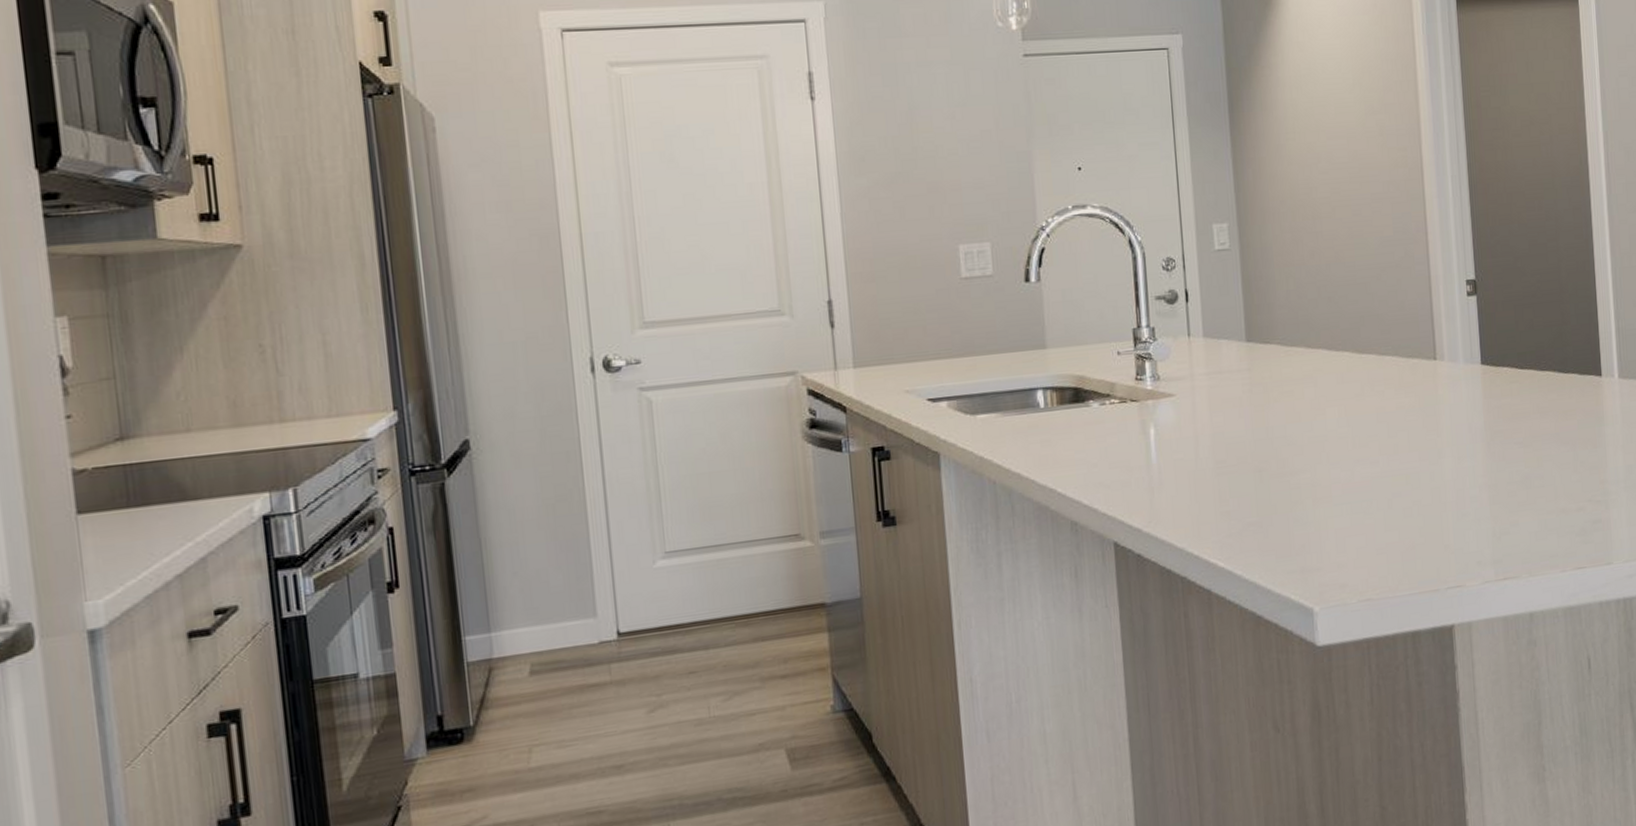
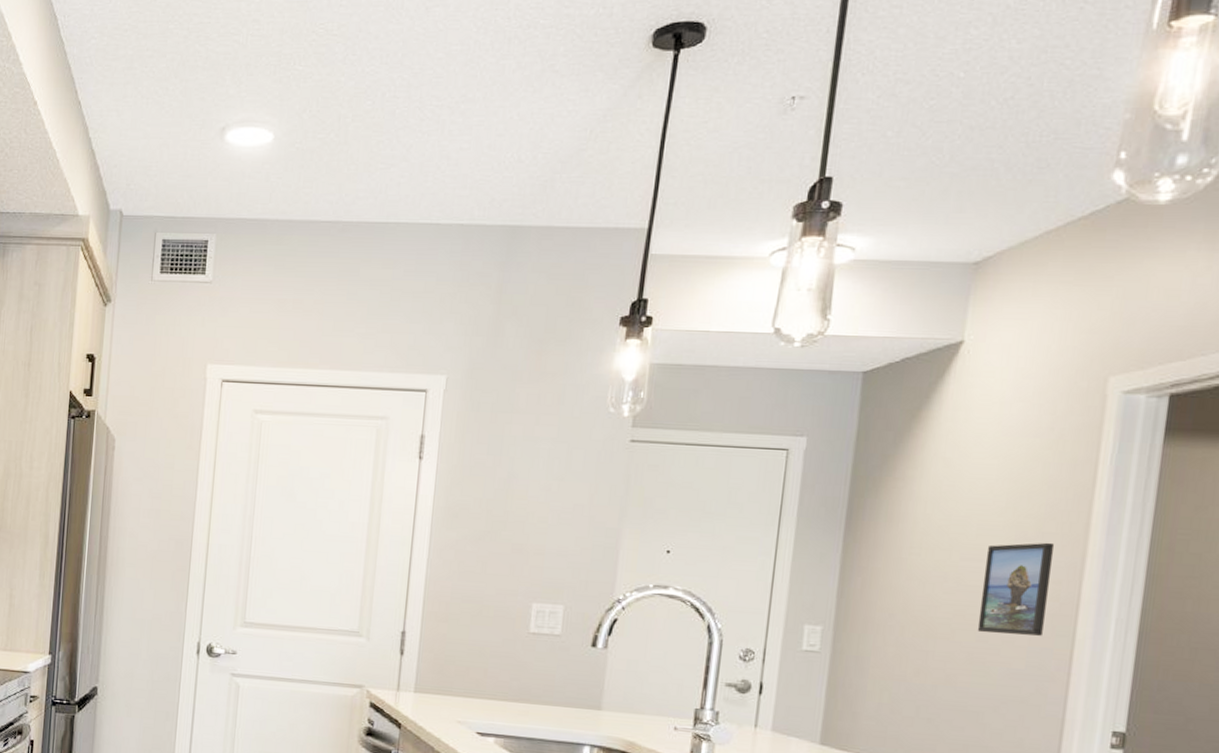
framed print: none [1345,112,1401,207] -> present [977,542,1055,636]

